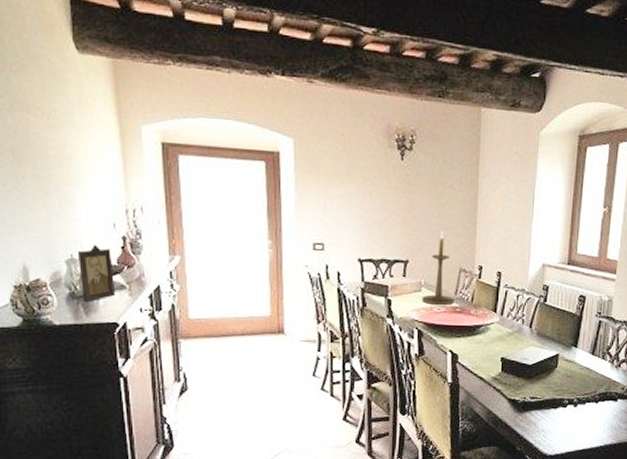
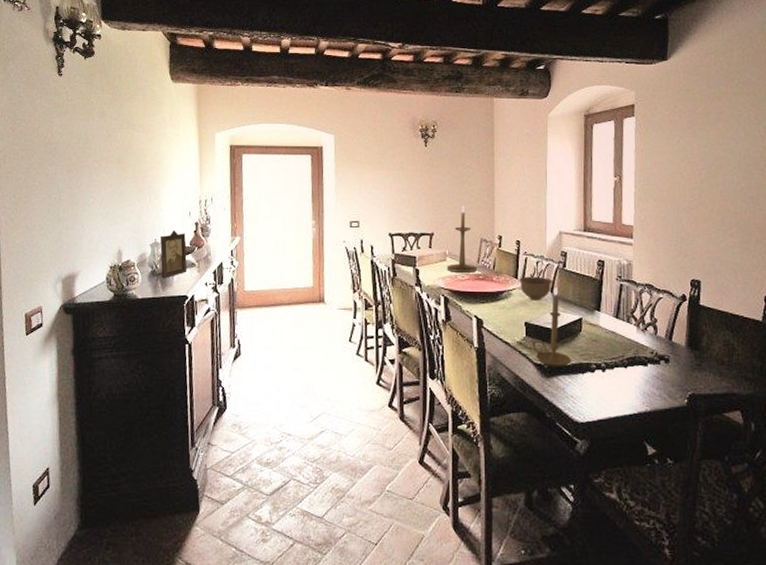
bowl: none [498,310,533,336] -> present [519,276,553,300]
candle holder: none [506,322,545,404] -> present [531,287,572,369]

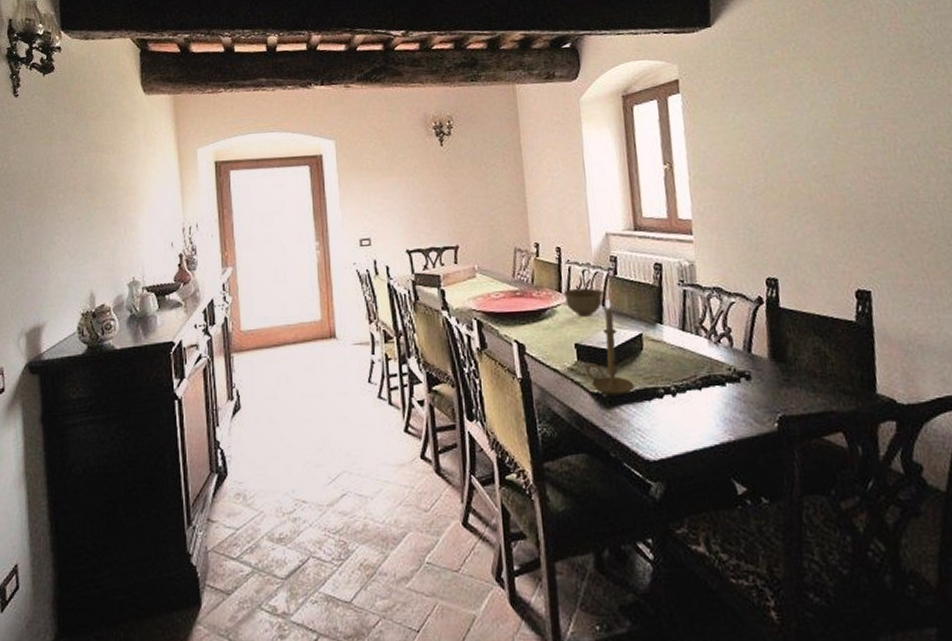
photo frame: present [153,230,187,278] -> none [132,265,173,323]
candlestick: present [447,205,478,273] -> none [477,210,514,291]

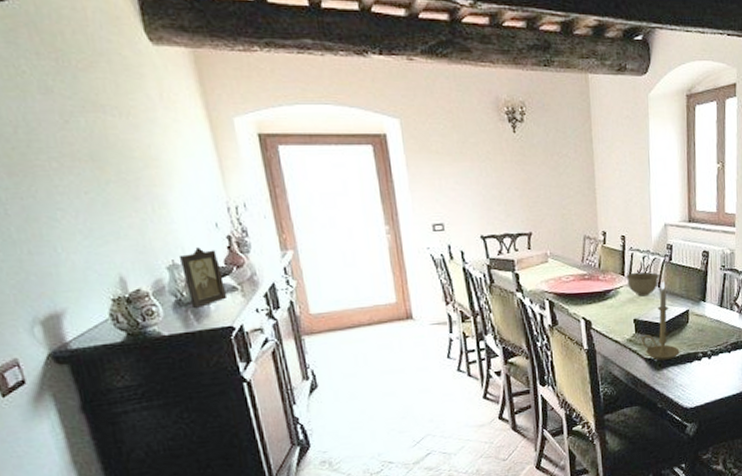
photo frame: none [132,265,173,323] -> present [178,248,228,308]

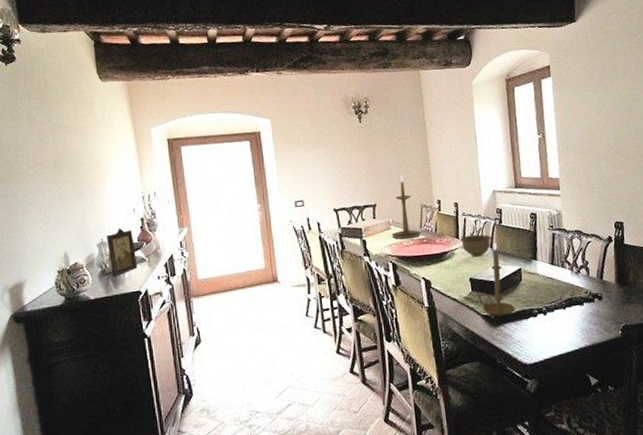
candlestick: none [549,200,583,274] -> present [392,175,421,239]

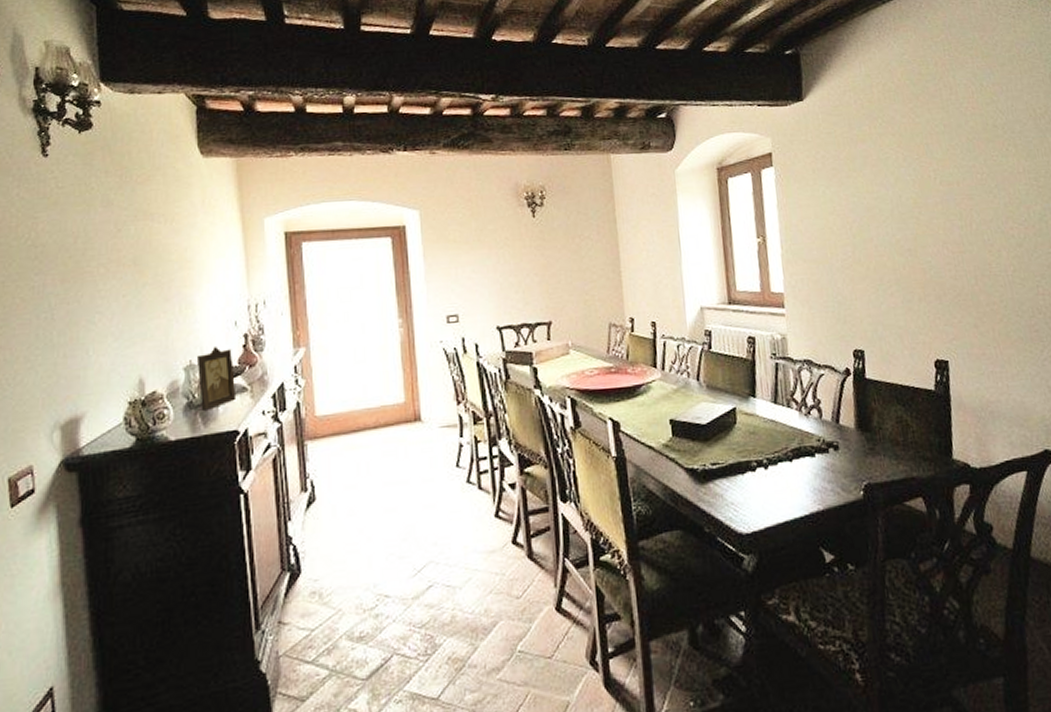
candlestick: present [392,175,421,239] -> none [571,284,609,368]
bowl: present [460,234,492,257] -> none [658,362,699,392]
candle holder: present [477,242,516,318] -> none [679,373,728,472]

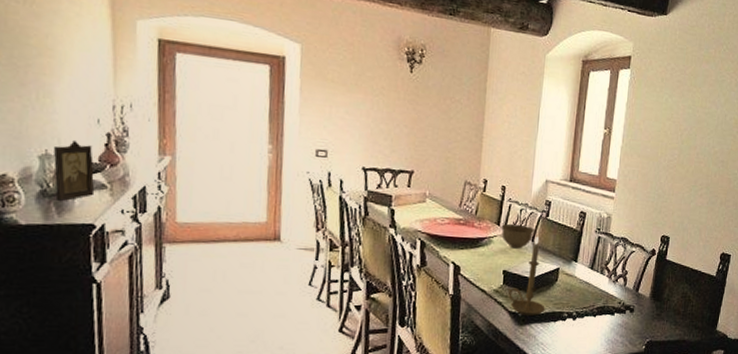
bowl: none [658,362,699,392] -> present [501,223,535,249]
candle holder: none [679,373,728,472] -> present [508,236,545,317]

